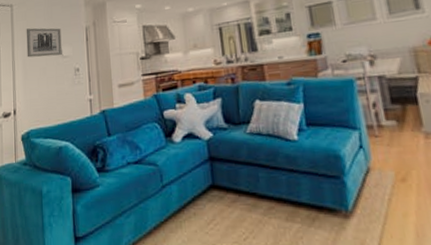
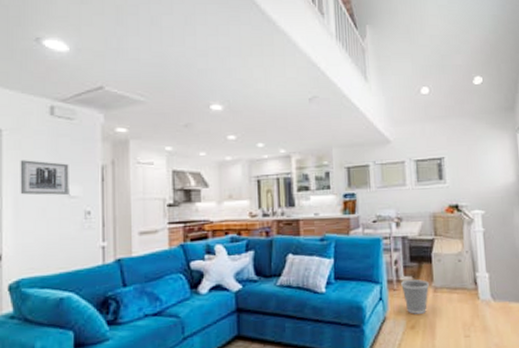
wastebasket: none [383,123,419,165] -> present [401,279,430,314]

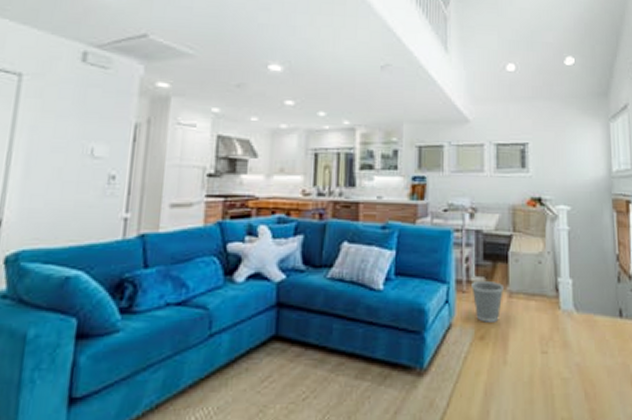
wall art: present [20,160,69,195] -> none [34,110,97,154]

